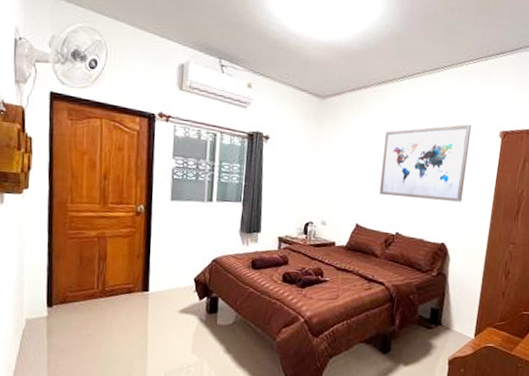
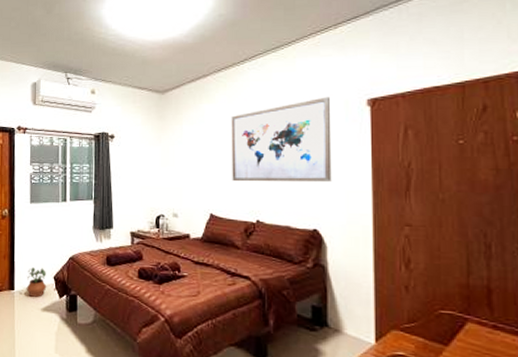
potted plant: none [162,268,186,299] -> present [26,267,47,297]

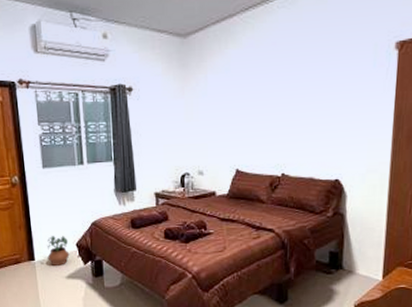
wall art: present [231,96,332,182] -> none [258,39,359,135]

